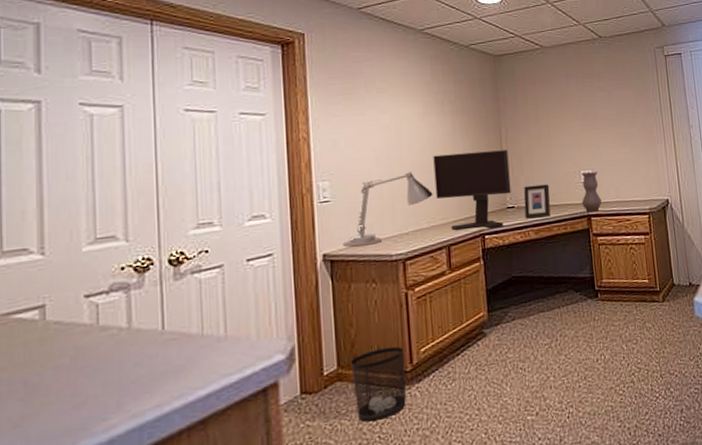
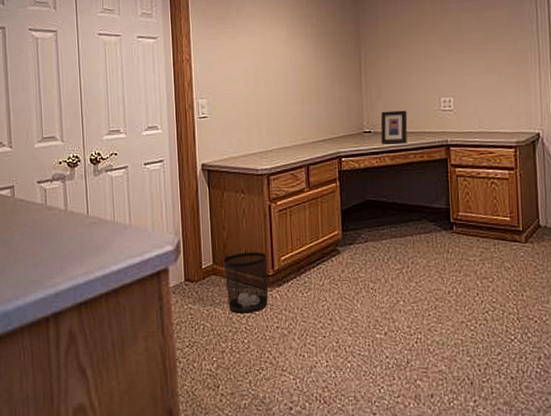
desk lamp: present [343,172,433,248] -> none [218,93,295,160]
monitor: present [433,150,511,231] -> none [295,74,368,152]
vase: present [580,172,602,212] -> none [441,99,462,142]

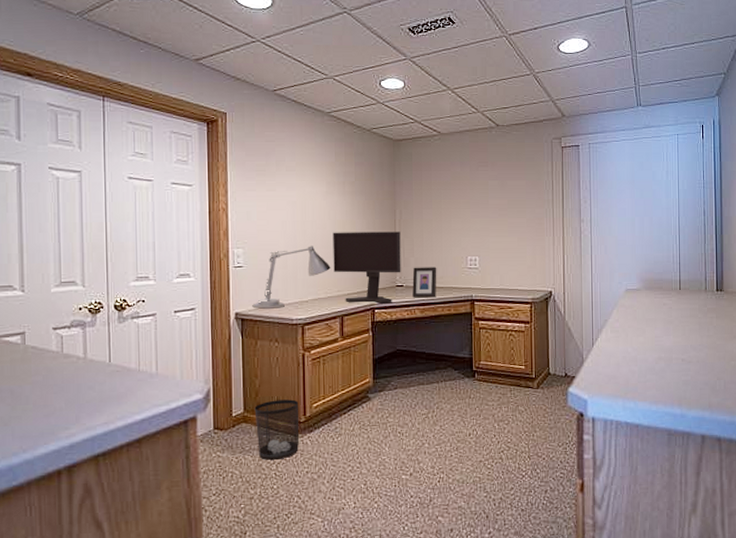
desk lamp: none [218,93,295,160] -> present [252,246,331,310]
monitor: none [295,74,368,152] -> present [333,231,401,304]

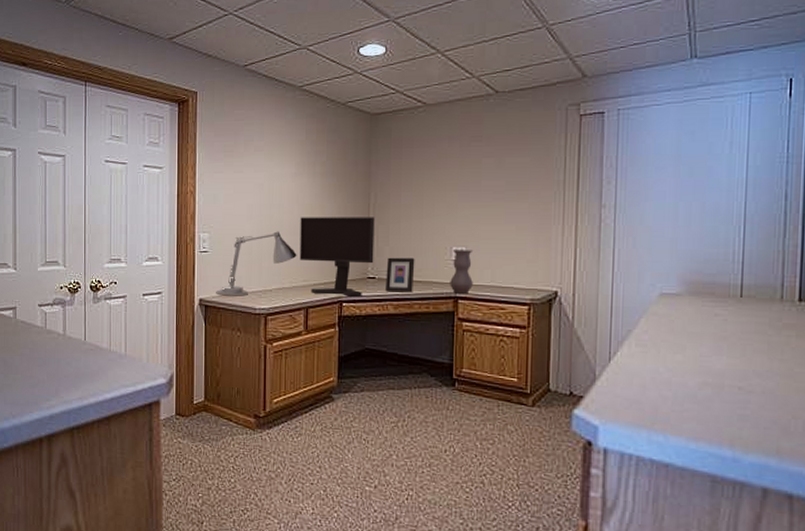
waste bin: present [254,399,299,460] -> none [215,391,259,453]
vase: none [467,259,486,297] -> present [450,250,473,294]

